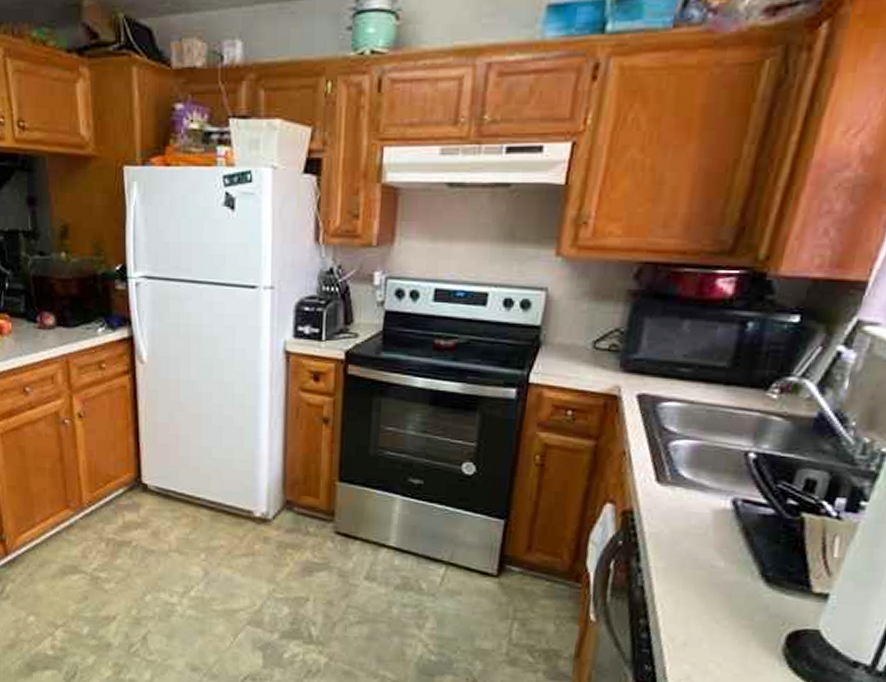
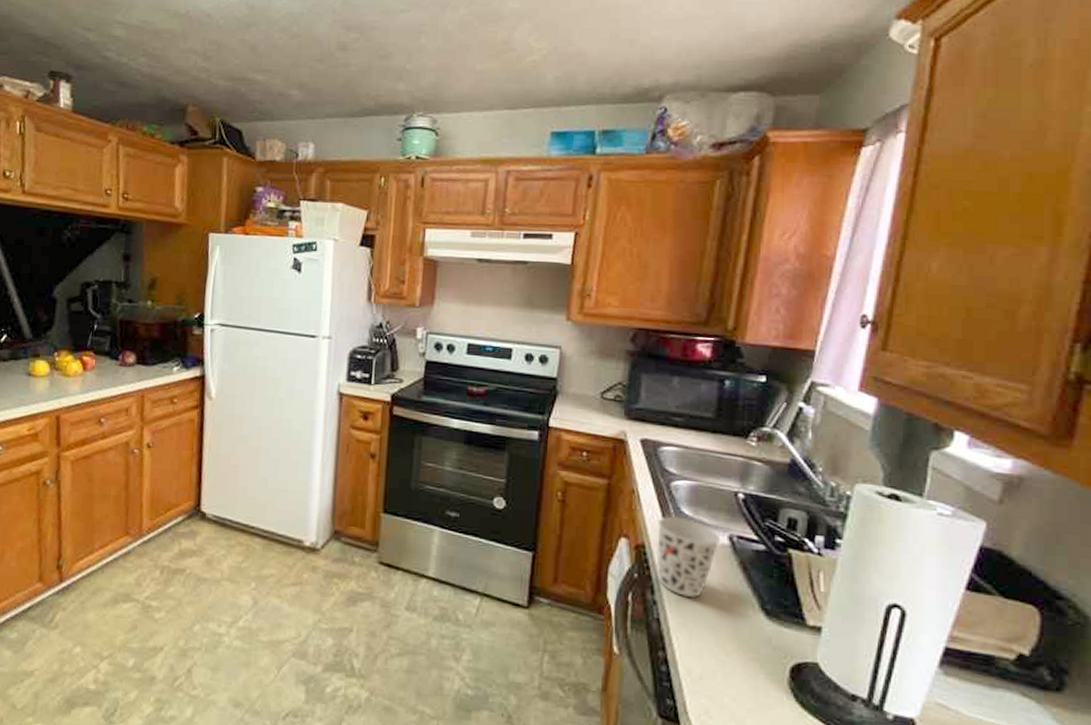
cup: none [645,479,723,566] -> present [657,516,721,598]

